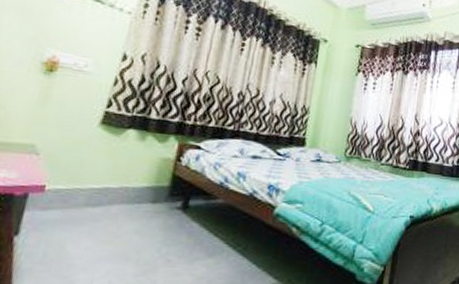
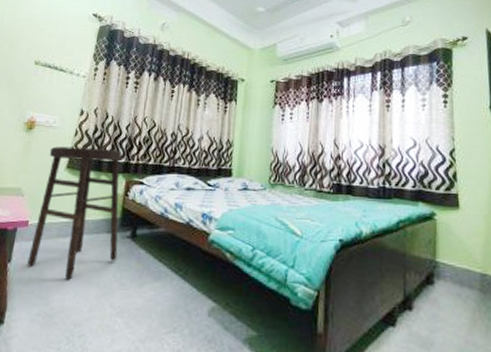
stool: none [41,96,176,256] -> present [27,146,123,280]

